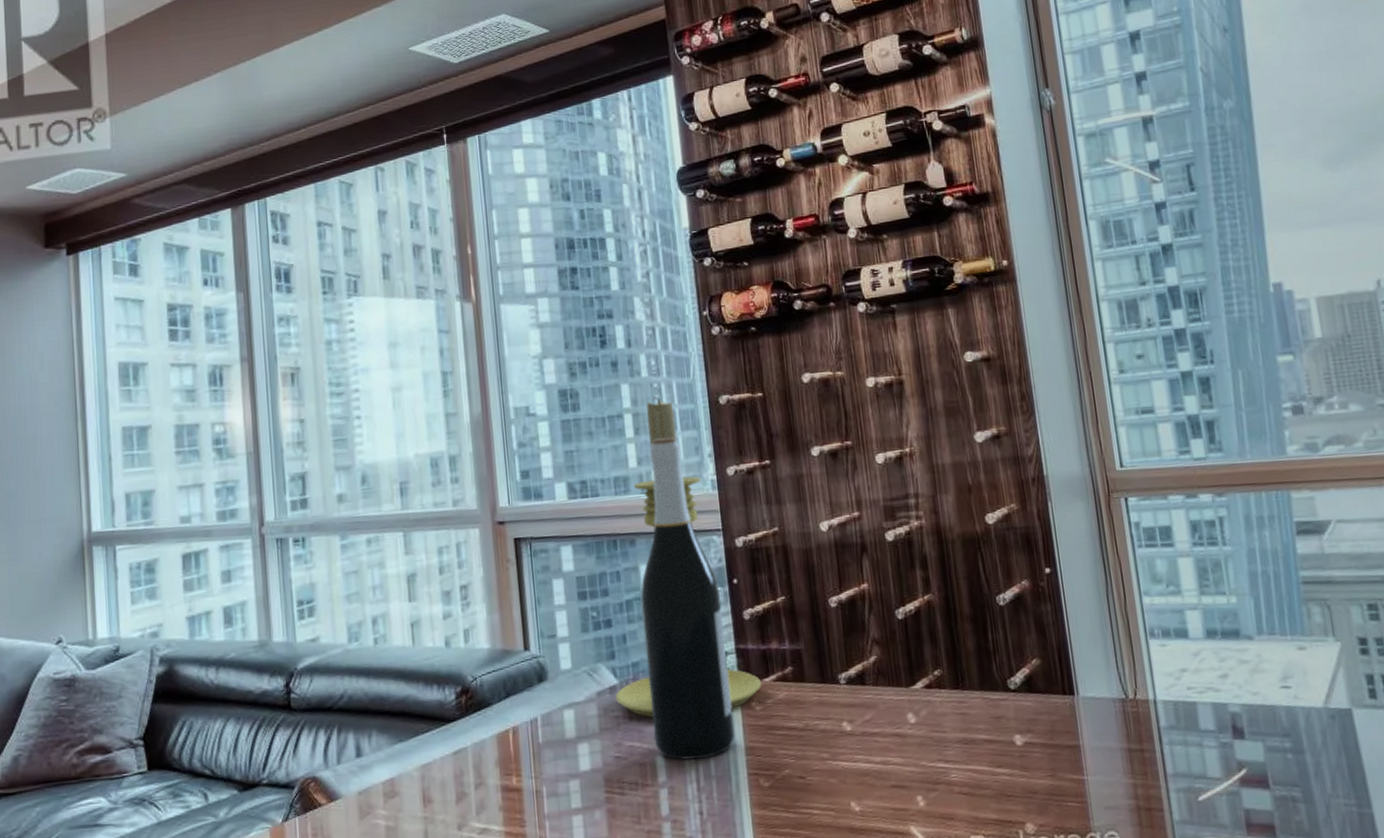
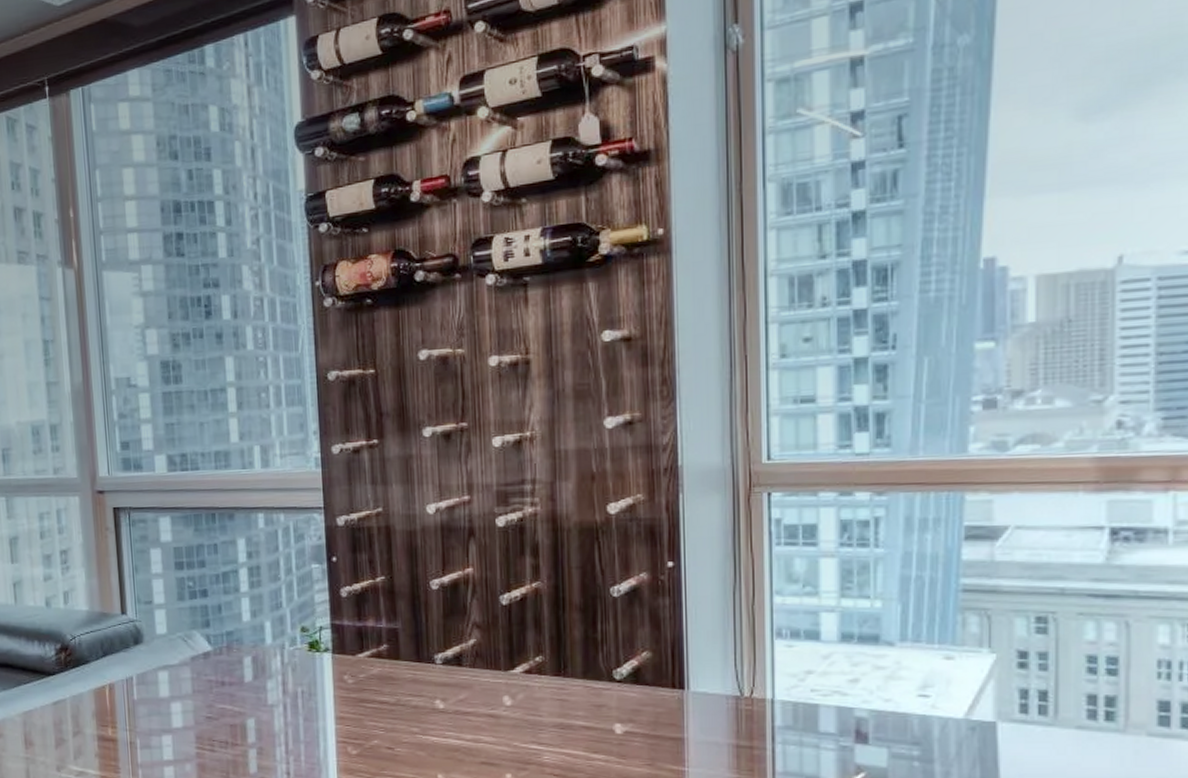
candle holder: present [615,396,762,718] -> none [209,370,356,684]
wine bottle: present [640,437,735,761] -> none [237,412,326,726]

